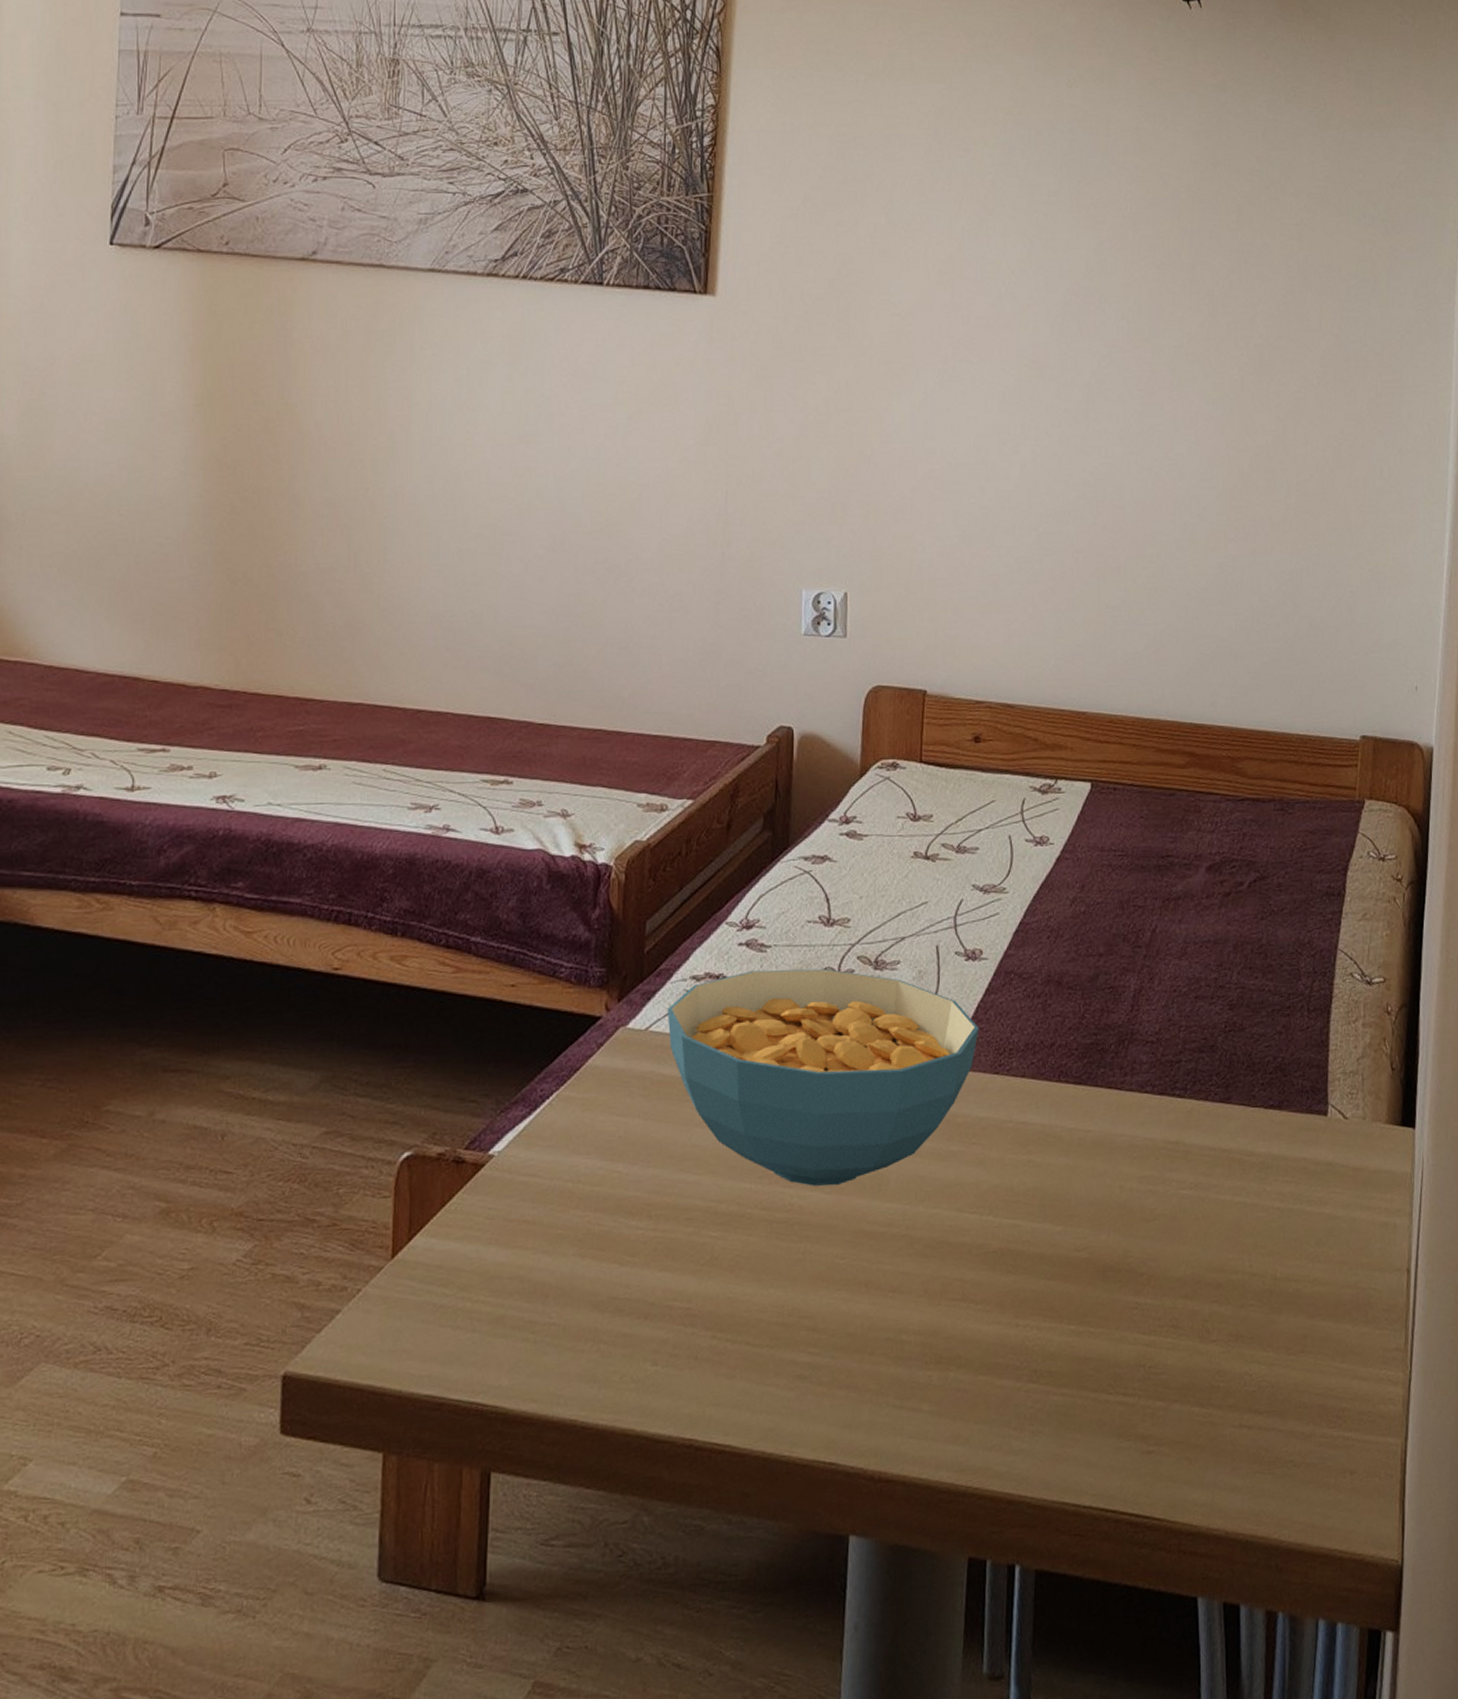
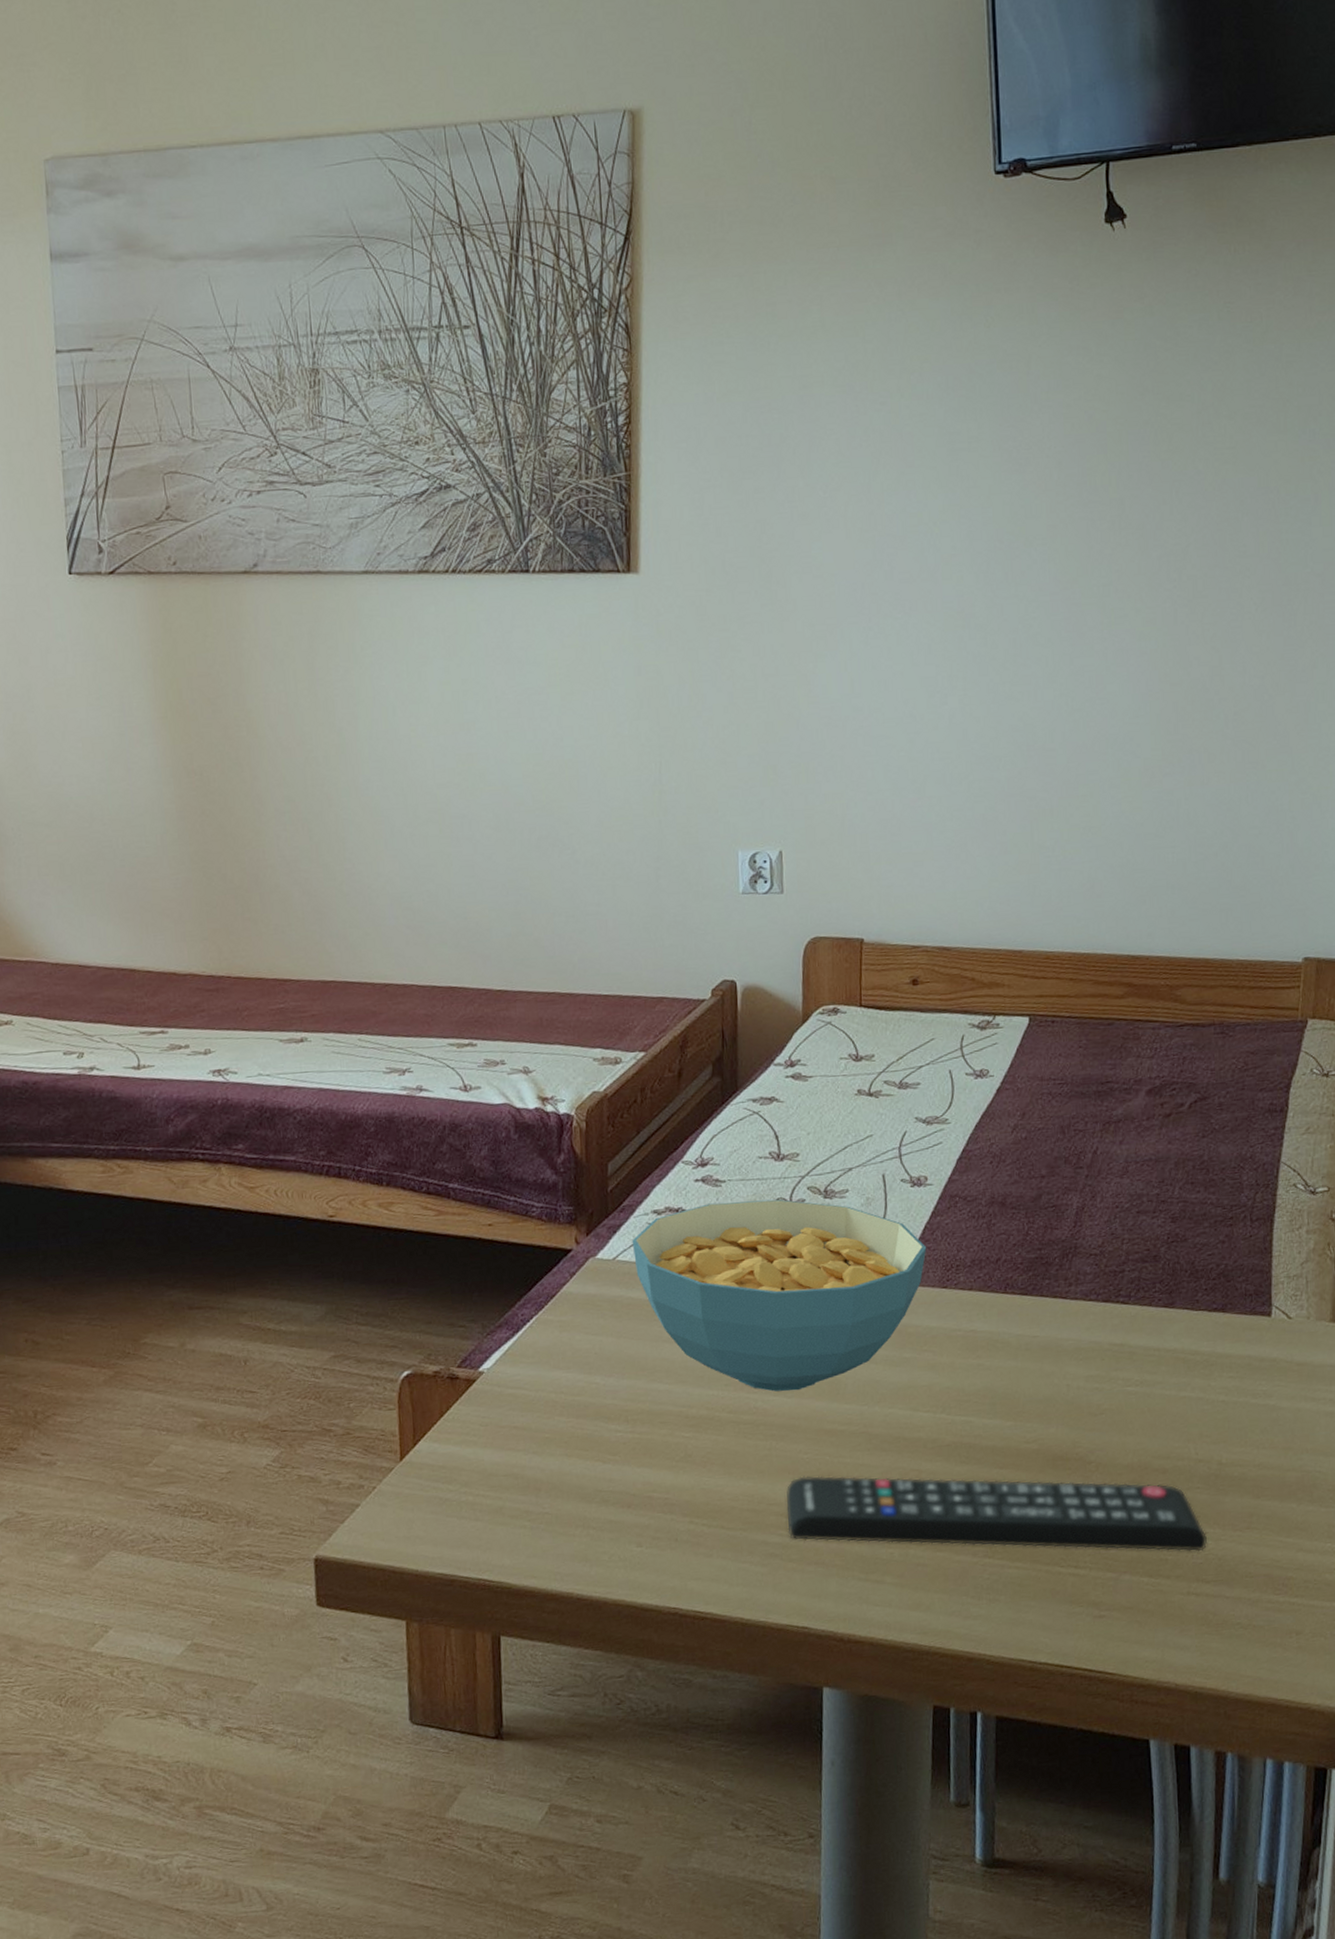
remote control: none [818,1284,1260,1378] -> present [786,1476,1207,1552]

